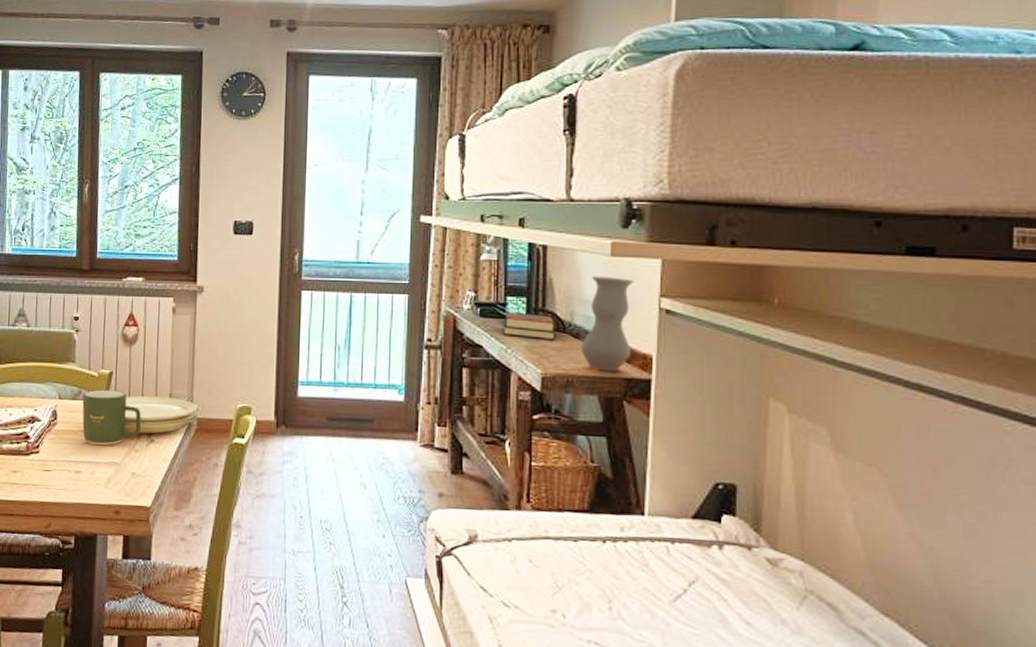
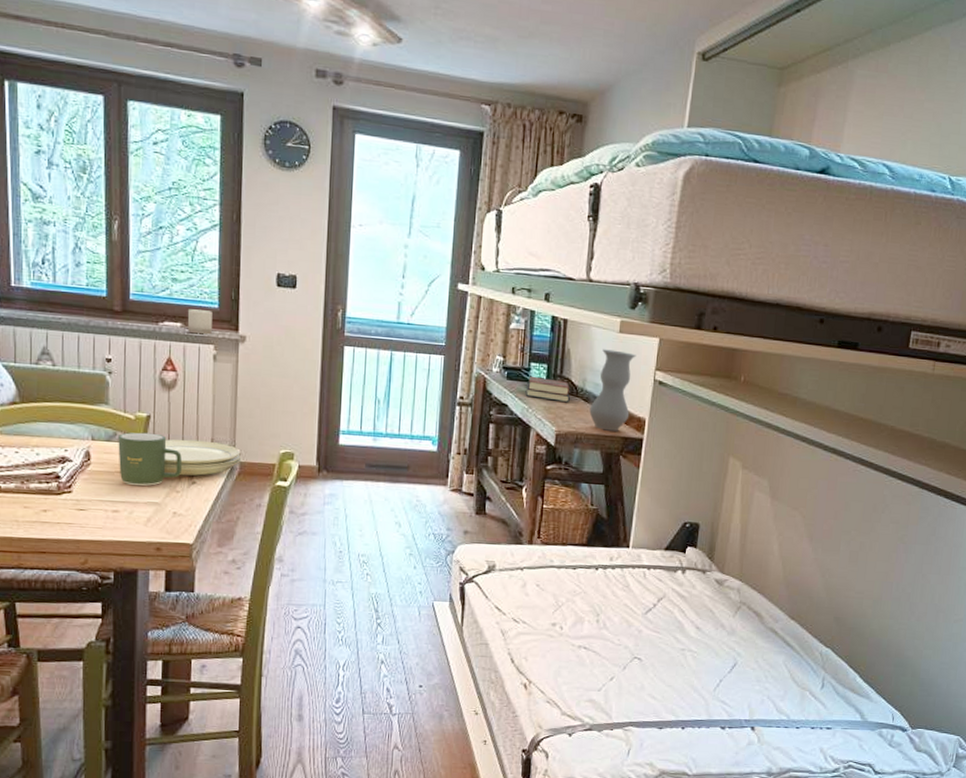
candle: none [149,259,172,288] -> present [187,306,212,335]

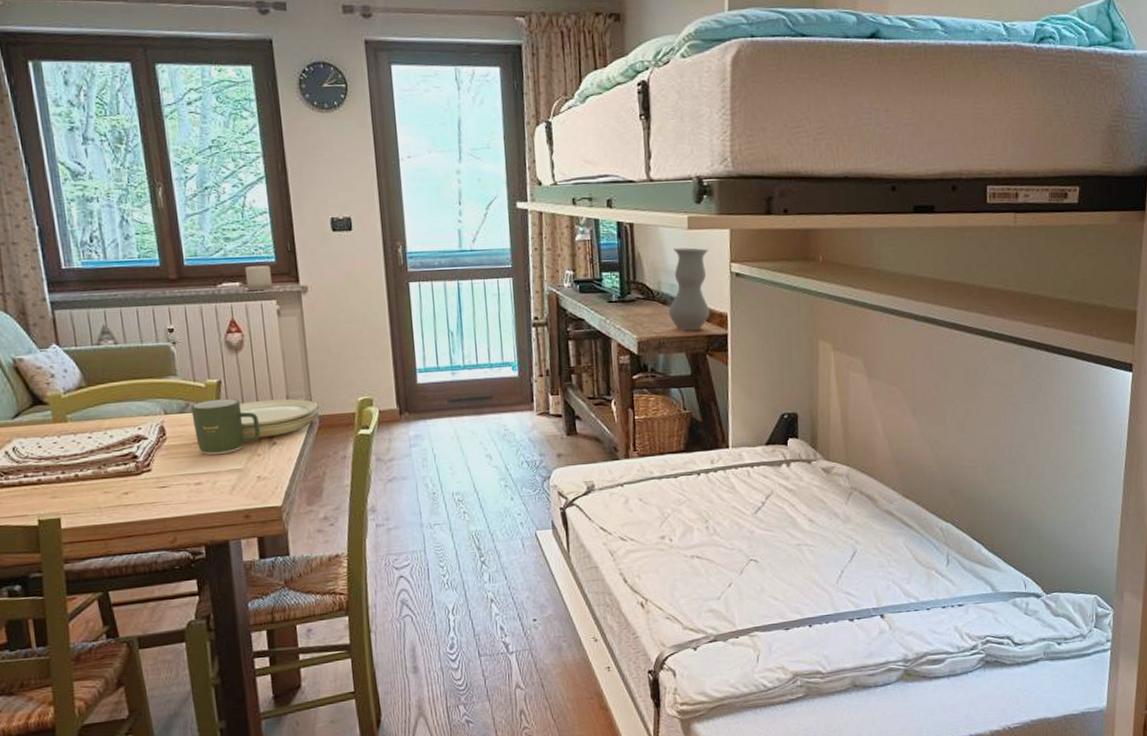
books: present [525,376,570,403] -> none [600,286,647,309]

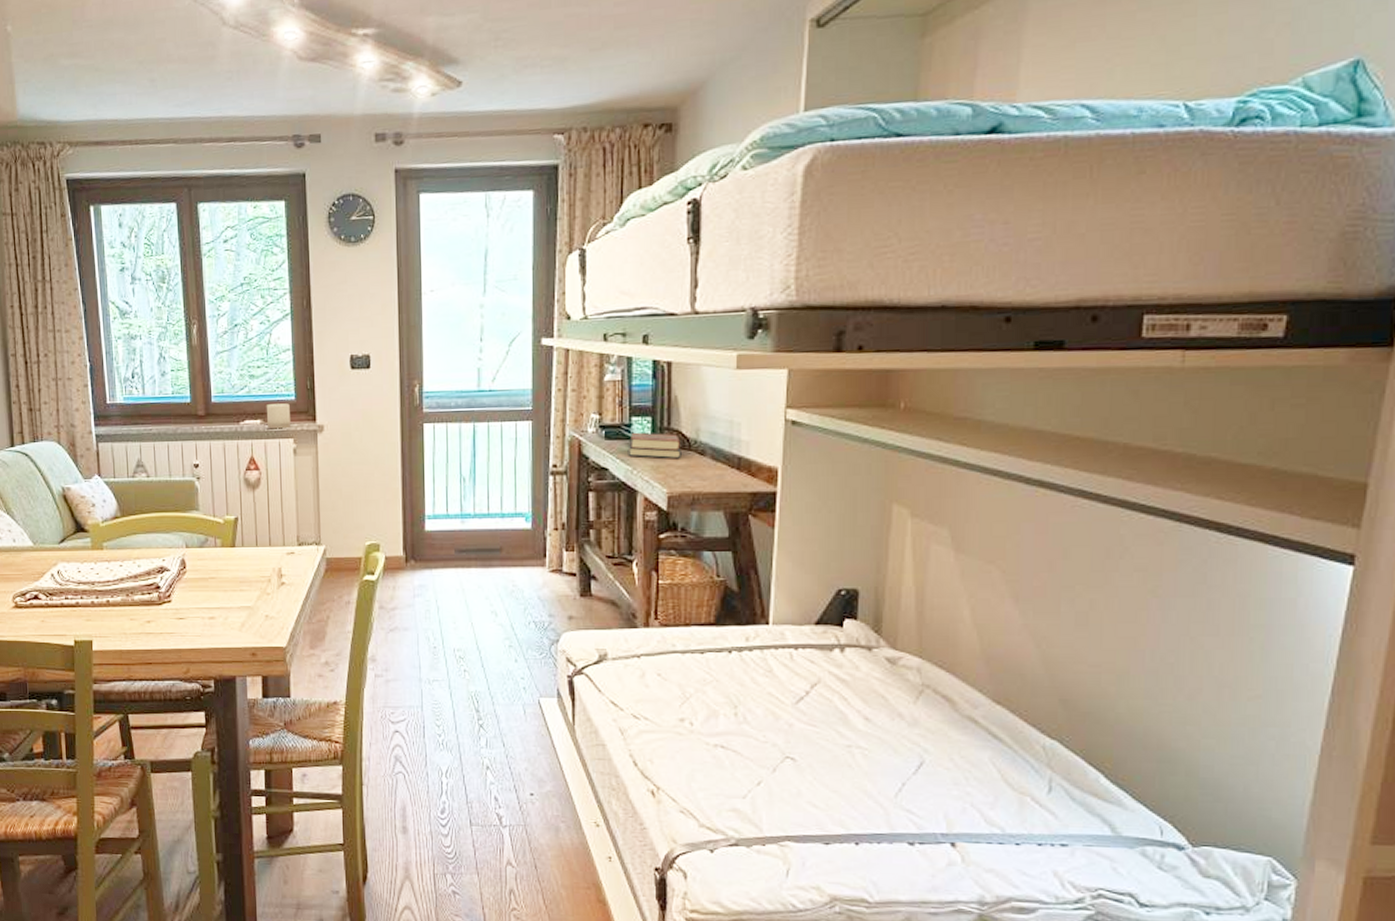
mug: present [191,398,261,455] -> none [209,535,271,591]
plate: present [239,398,320,438] -> none [253,539,328,577]
books: none [600,286,647,309] -> present [627,432,681,459]
vase: present [668,247,710,331] -> none [706,390,760,487]

